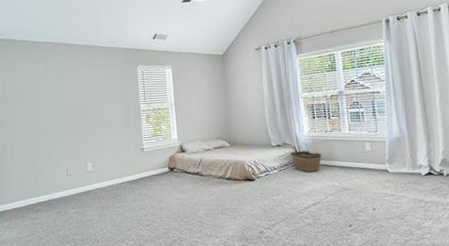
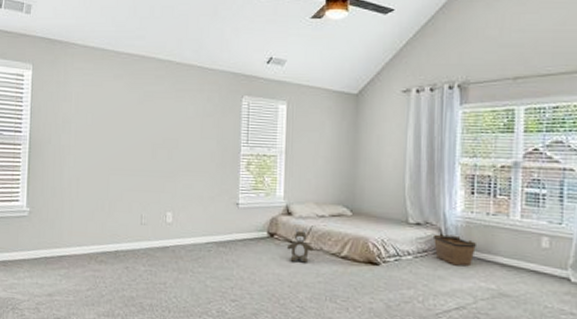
teddy bear: none [184,160,205,189] -> present [286,227,314,264]

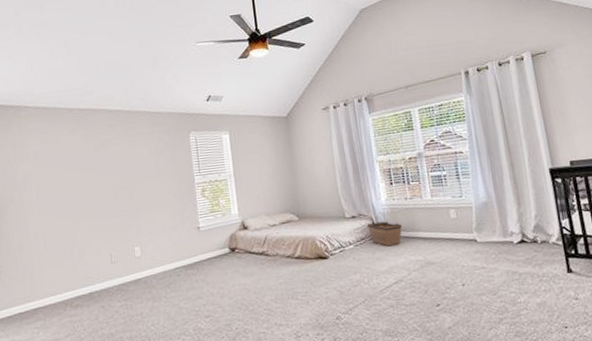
teddy bear: present [286,227,314,264] -> none [247,238,271,272]

